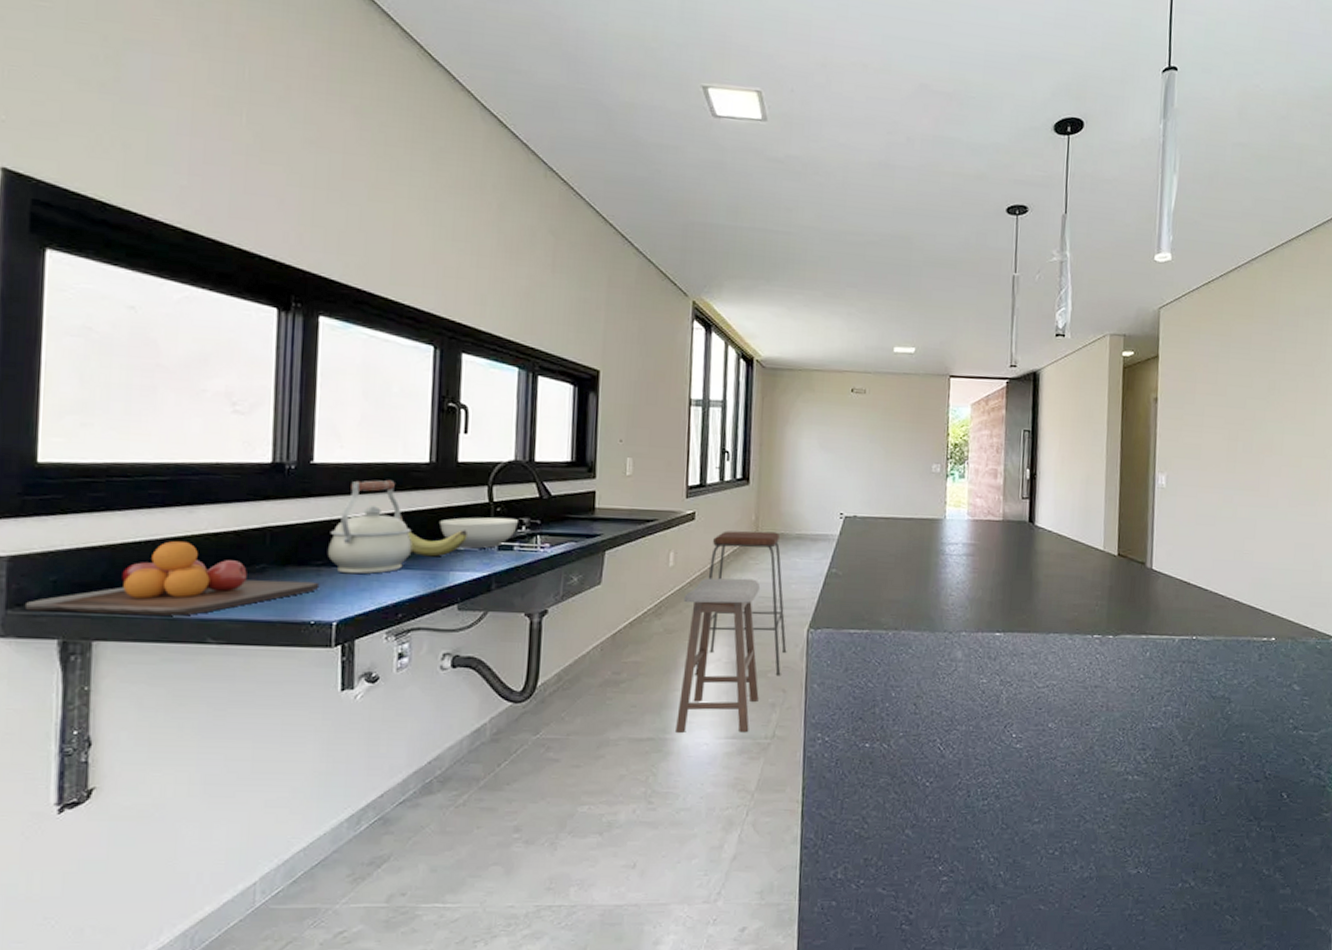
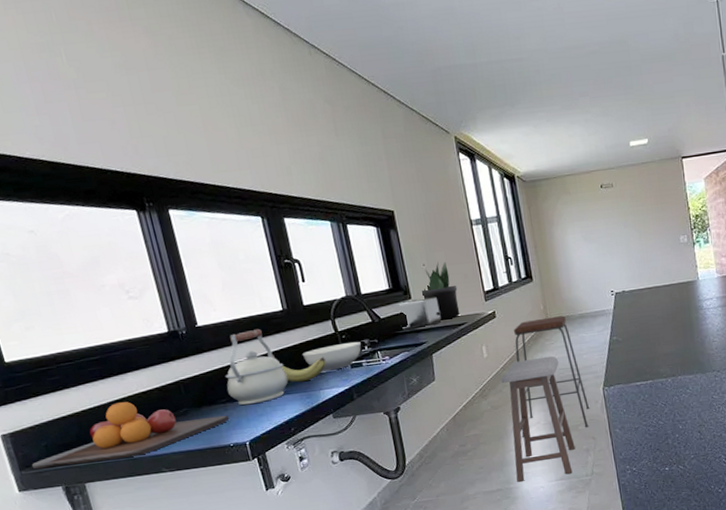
toaster: none [575,480,629,518] -> present [397,297,442,331]
planter: none [611,440,656,513] -> present [422,261,460,322]

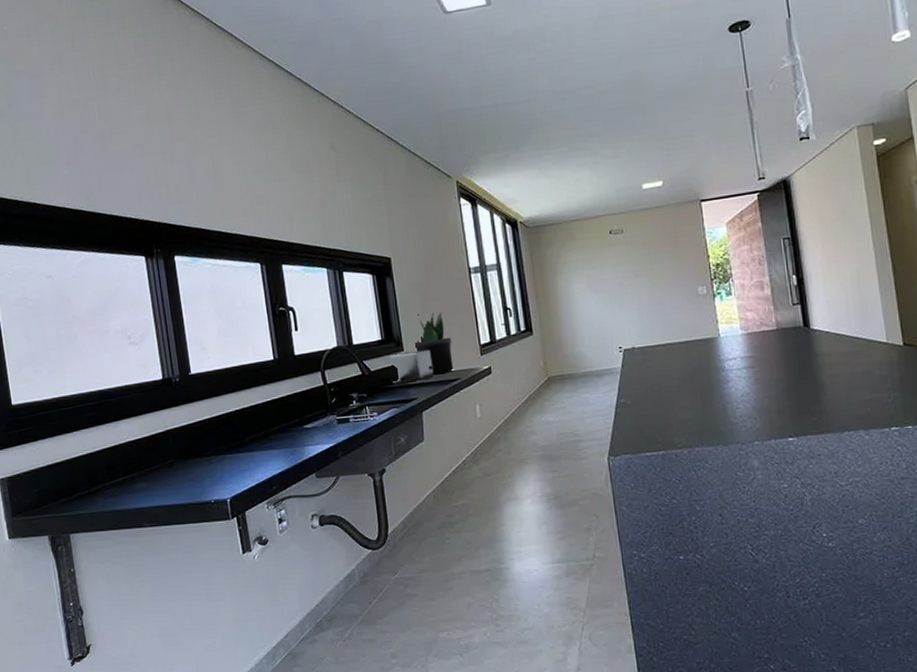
chopping board: present [31,402,230,470] -> none [23,450,213,517]
kettle: present [225,328,289,406] -> none [212,378,274,460]
fruit: present [272,354,326,383] -> none [259,406,313,437]
bowl: present [301,341,362,371] -> none [289,395,350,426]
bar stool: present [501,356,575,482] -> none [494,418,575,562]
bar stool: present [514,316,590,438] -> none [510,373,593,511]

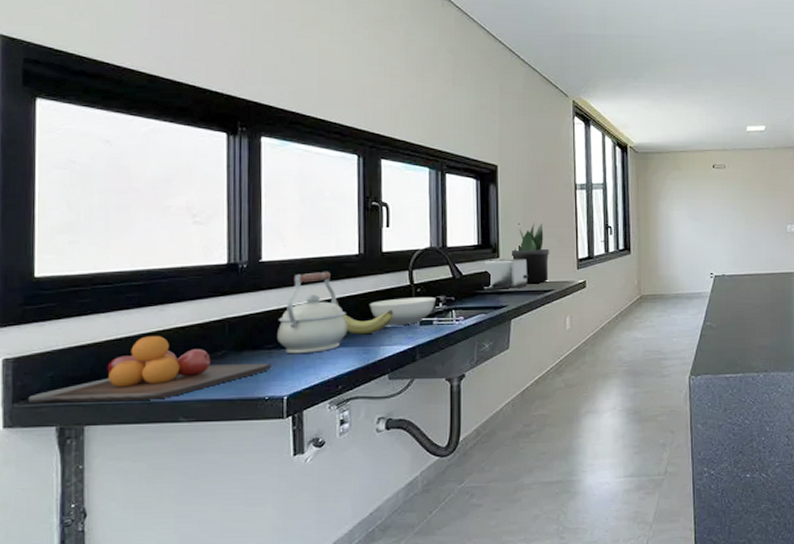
chopping board: none [23,450,213,517] -> present [27,336,272,404]
kettle: none [212,378,274,460] -> present [276,271,348,354]
fruit: none [259,406,313,437] -> present [335,301,393,335]
bowl: none [289,395,350,426] -> present [369,296,437,325]

